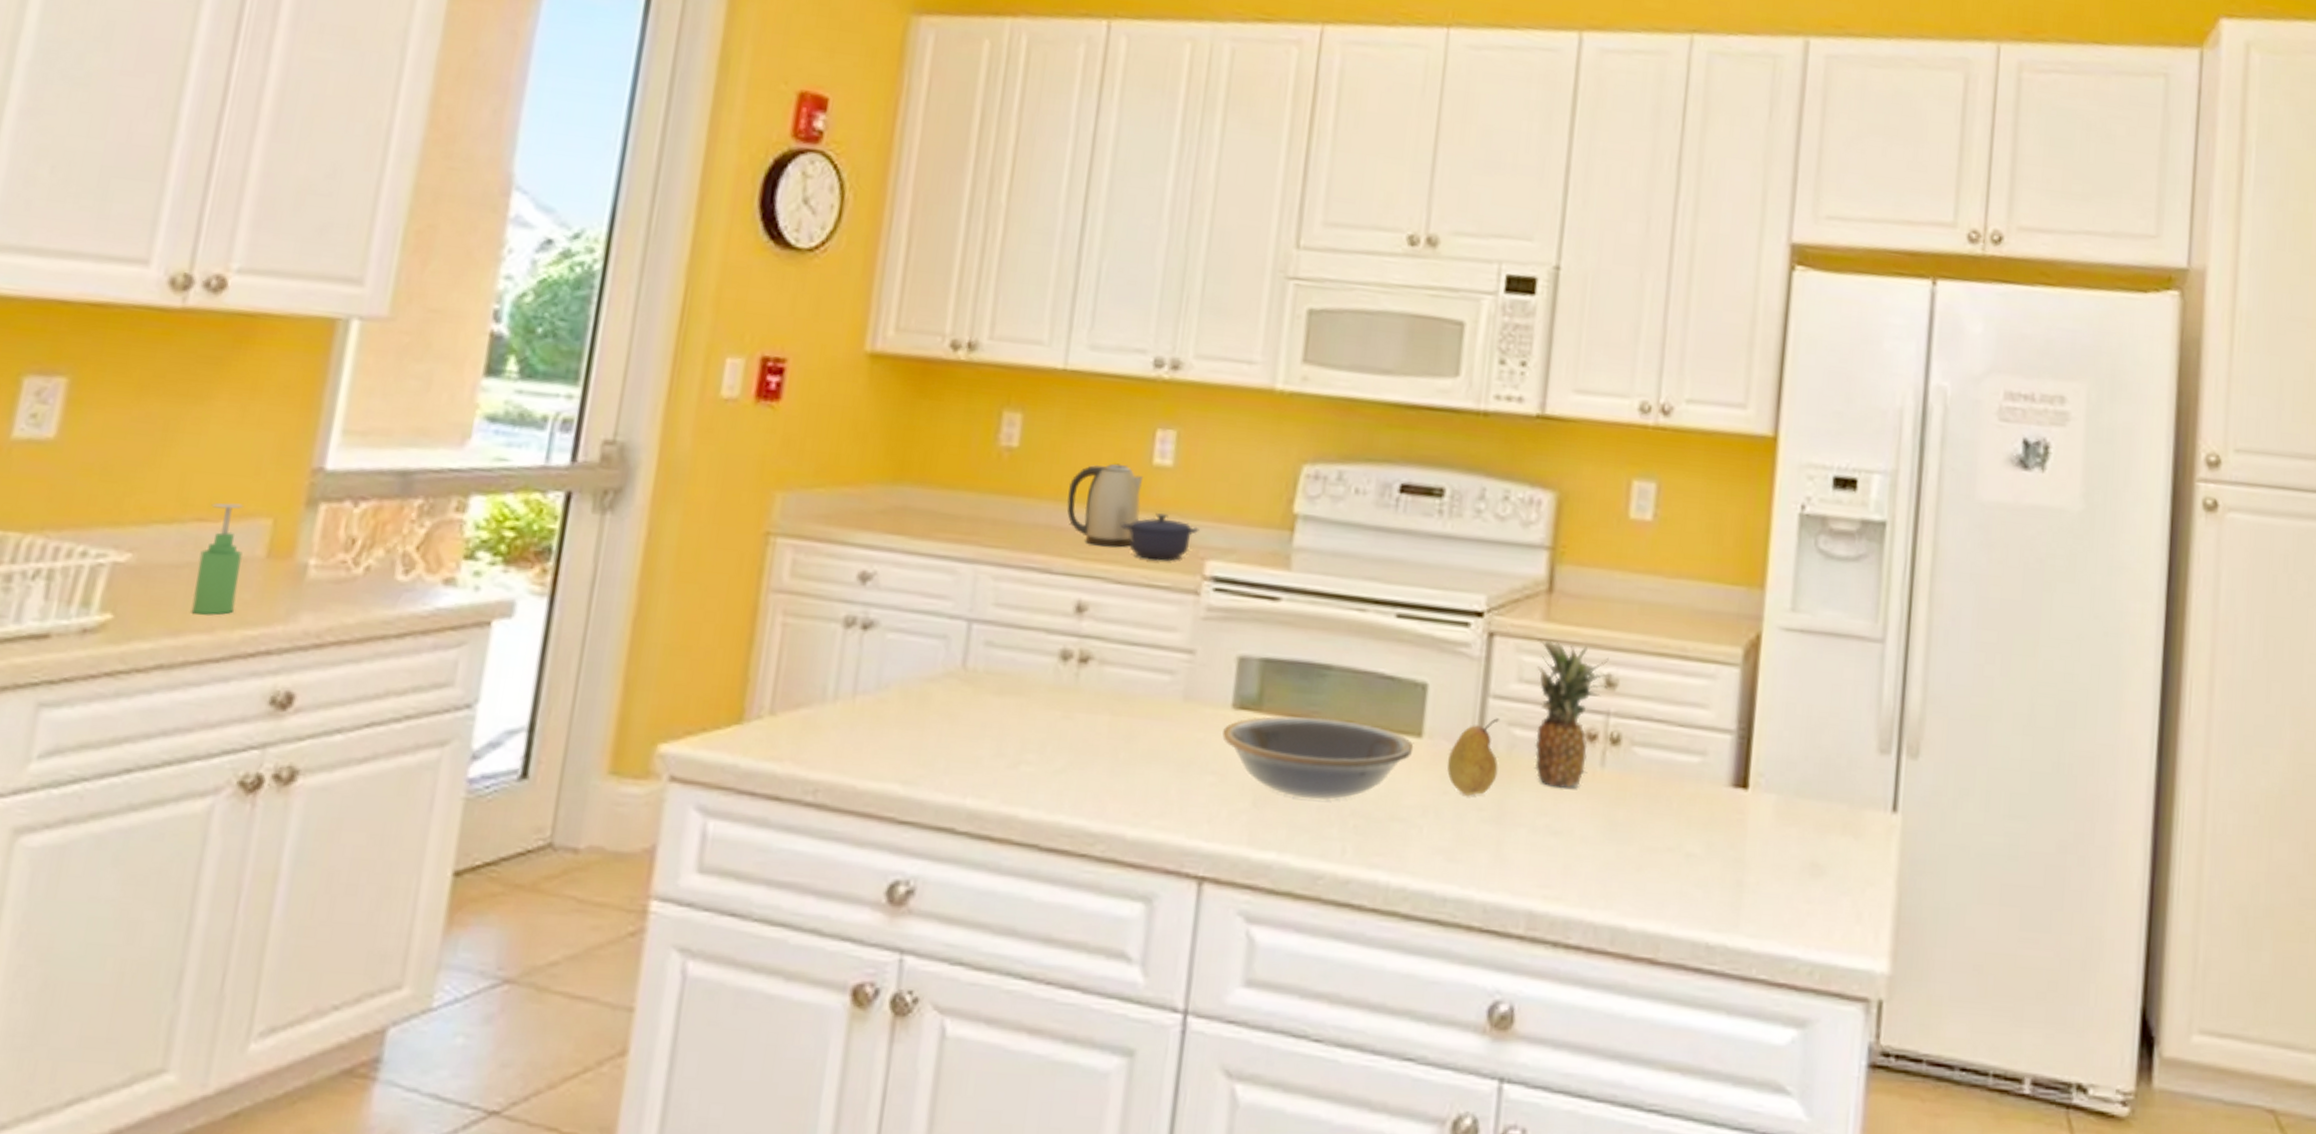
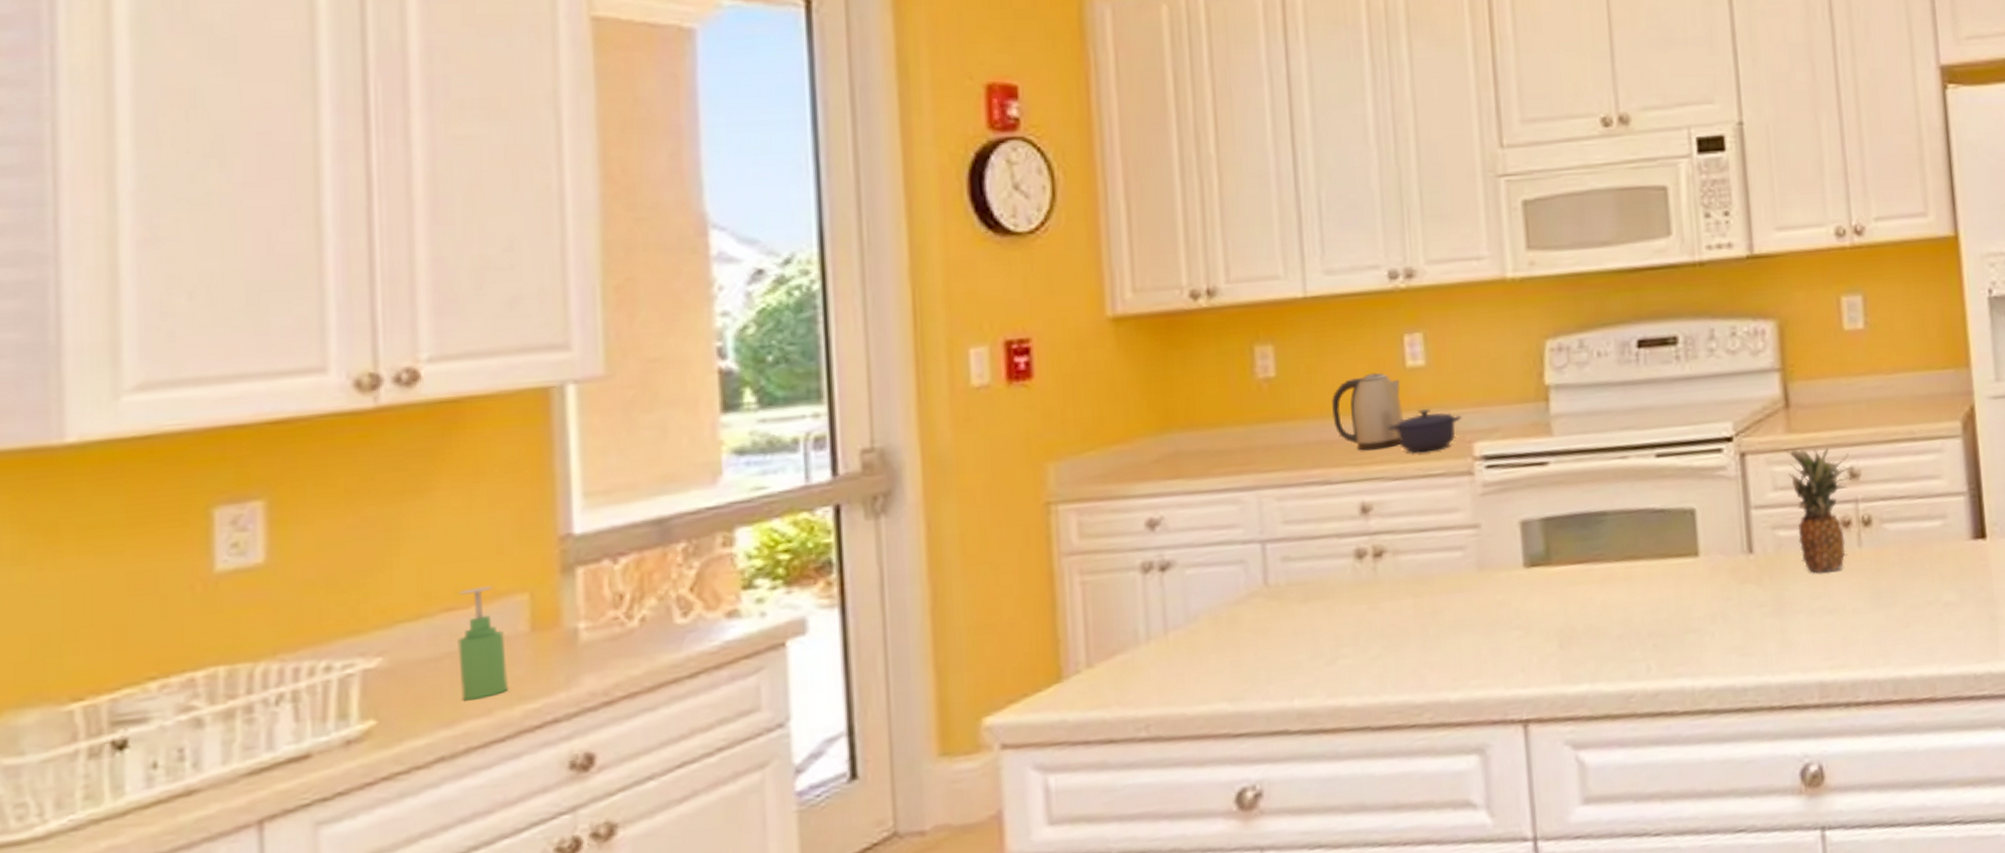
bowl: present [1222,716,1414,801] -> none [1519,554,1694,633]
fruit: present [1447,718,1501,796] -> none [1725,525,1771,597]

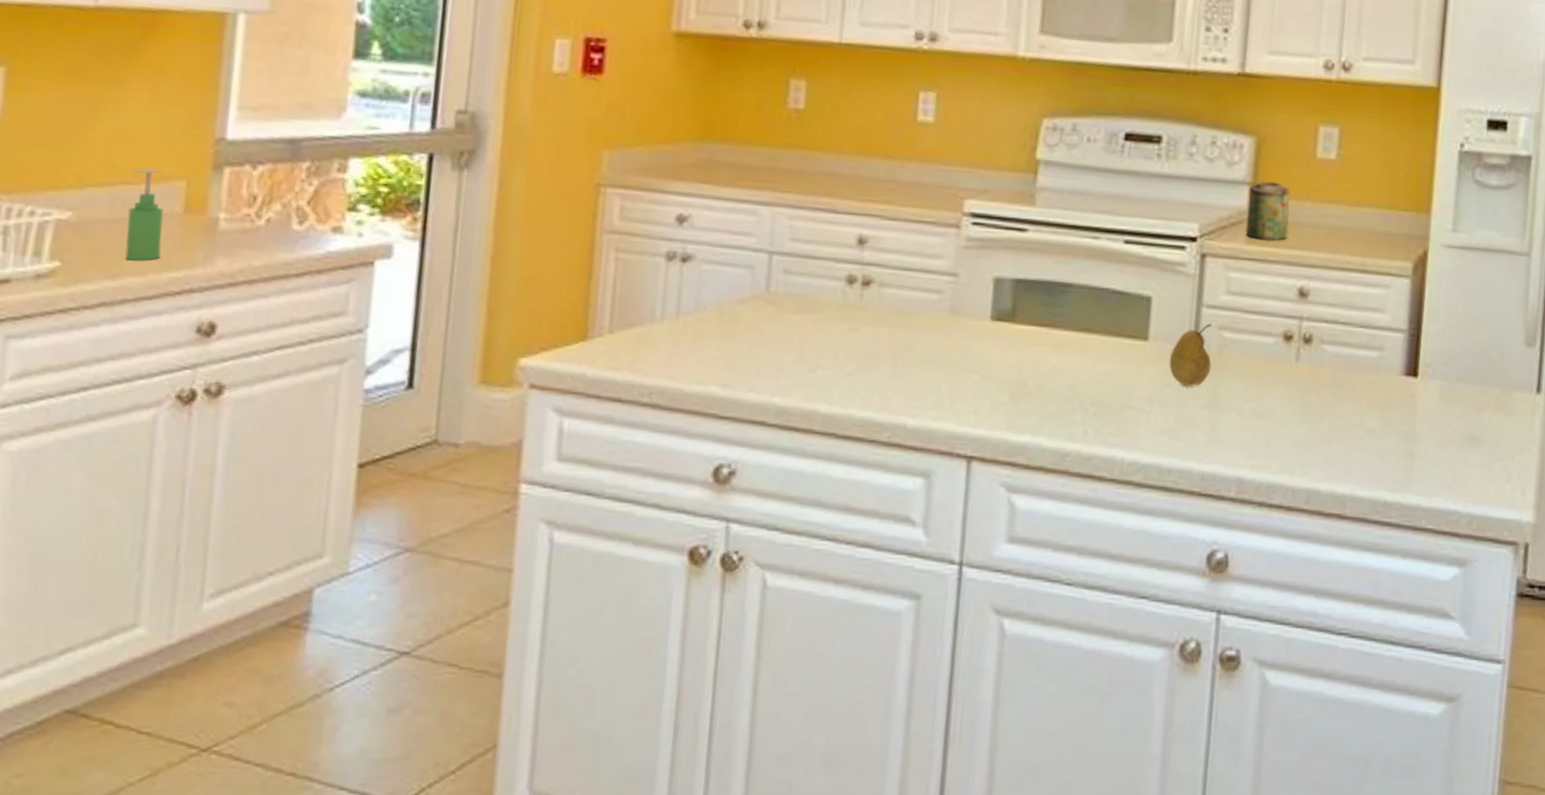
kettle: present [1332,372,1404,451] -> none [847,120,910,190]
cooking pot: present [1387,408,1462,453] -> none [892,160,958,201]
fruit: none [1725,525,1771,597] -> present [1169,324,1213,387]
canister: none [1779,363,1828,428] -> present [1245,181,1291,242]
fruit: present [1784,447,1855,573] -> none [1241,258,1305,379]

